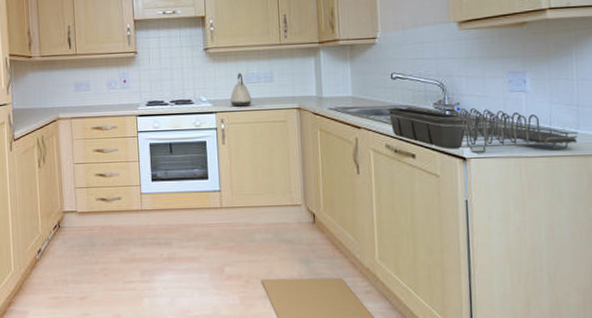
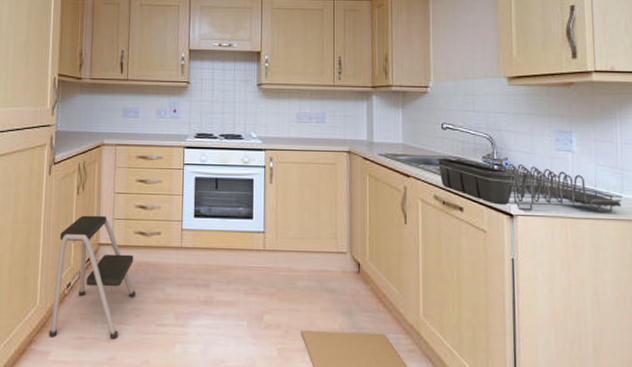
step stool: none [25,185,102,299] -> present [49,215,136,339]
kettle: present [229,73,252,107] -> none [280,111,303,146]

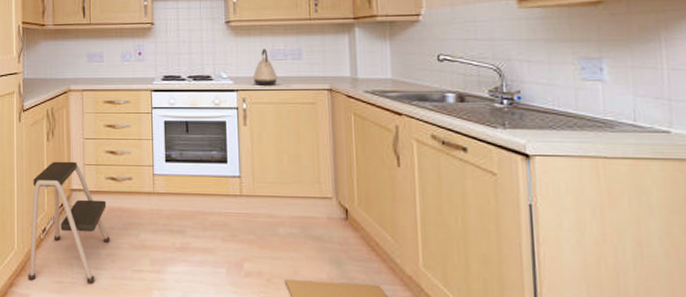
kettle: none [280,111,303,146] -> present [252,49,278,85]
dish rack: present [436,157,621,212] -> none [432,92,670,150]

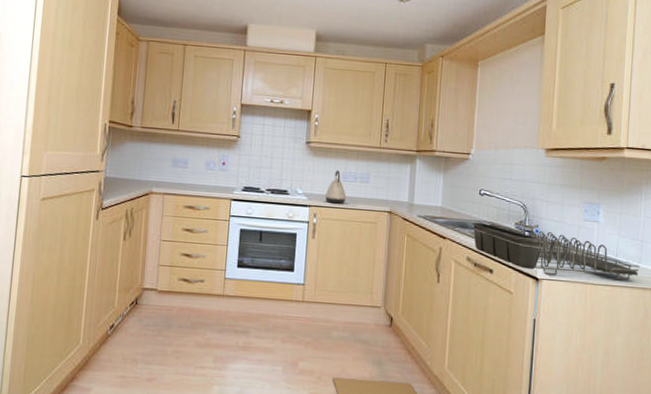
step stool: present [28,161,110,283] -> none [91,260,177,378]
dish rack: none [432,92,670,150] -> present [471,222,639,280]

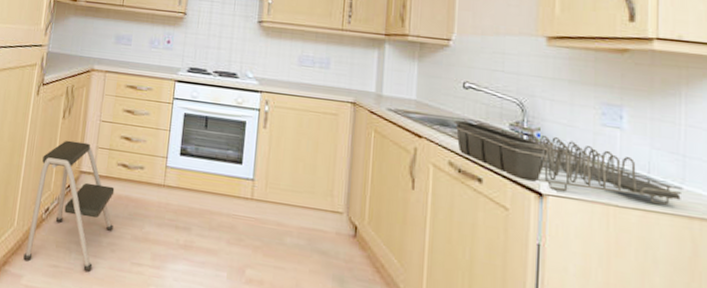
step stool: none [91,260,177,378] -> present [23,140,115,272]
kettle: present [324,170,347,204] -> none [278,53,303,91]

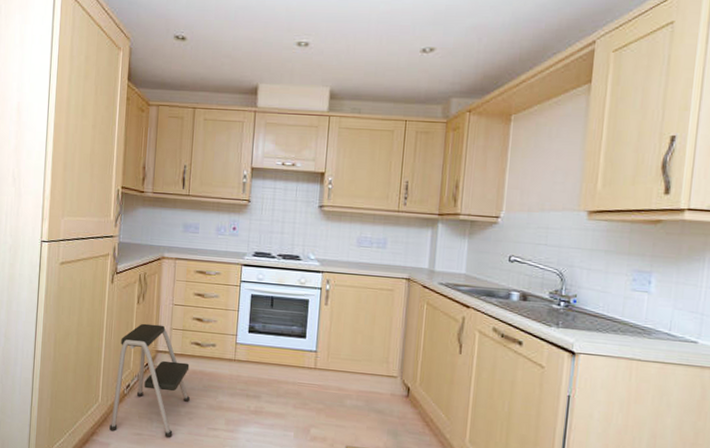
dish rack: present [453,120,681,205] -> none [499,290,697,357]

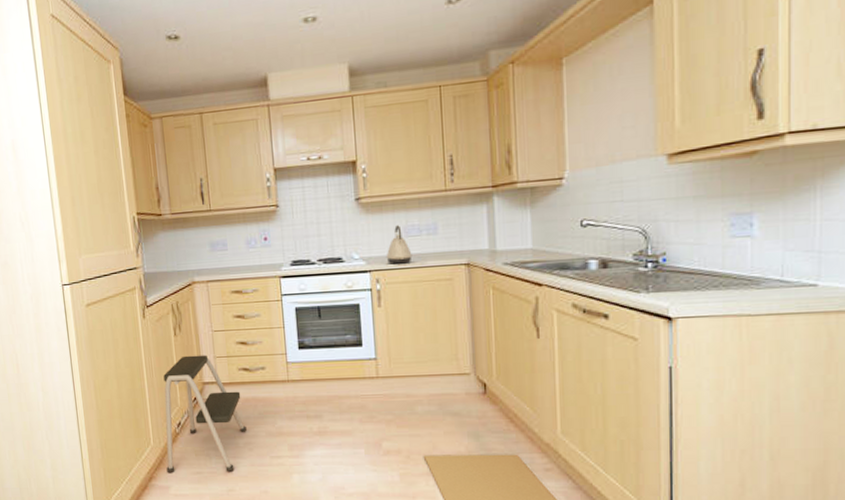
kettle: none [338,235,362,270] -> present [386,225,412,265]

